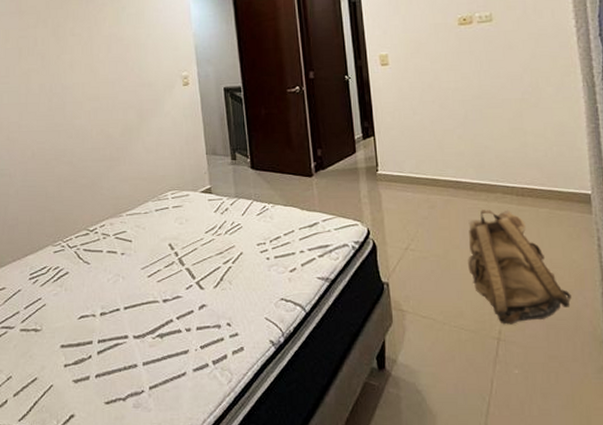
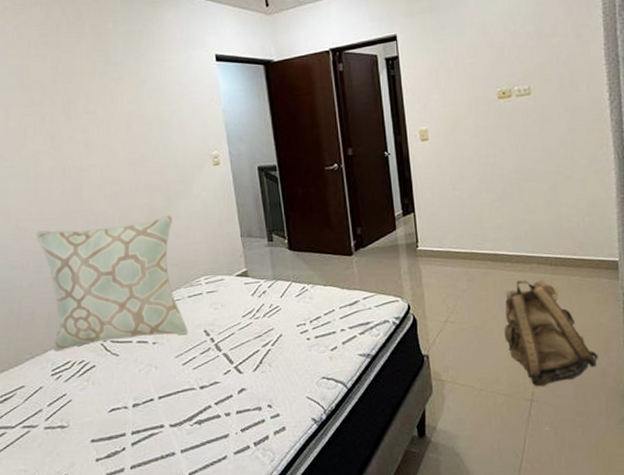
pillow: none [23,131,154,257] -> present [35,215,188,352]

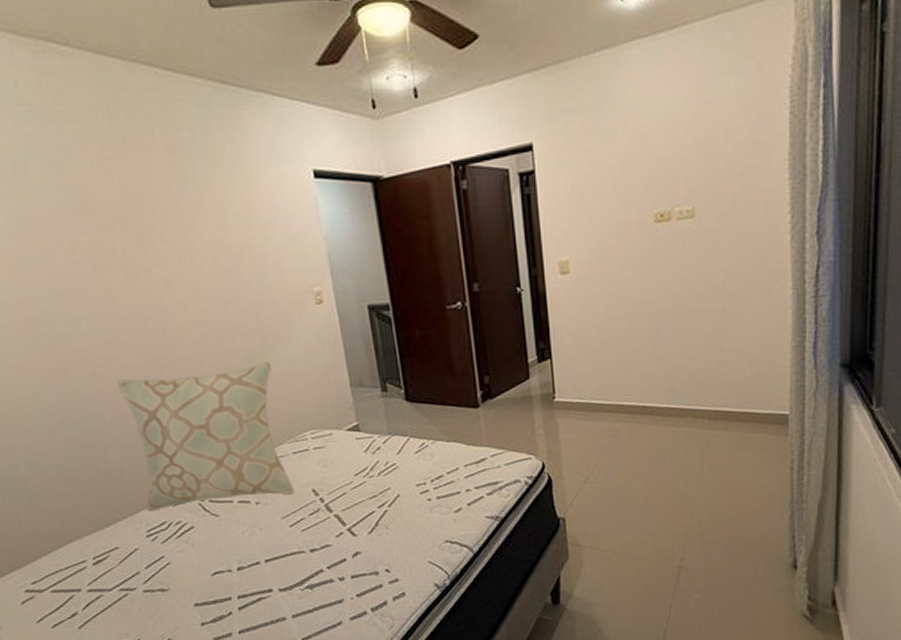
backpack: present [504,279,598,387] -> none [652,435,758,553]

